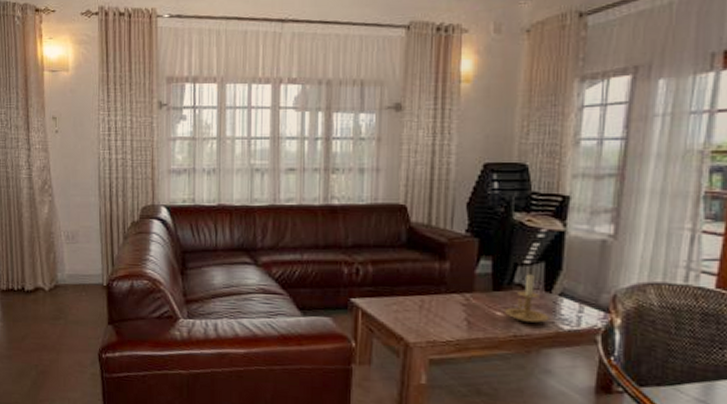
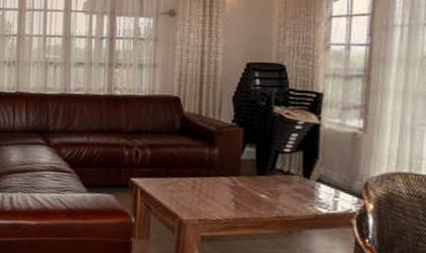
candle holder: present [504,273,549,324] -> none [267,160,308,206]

